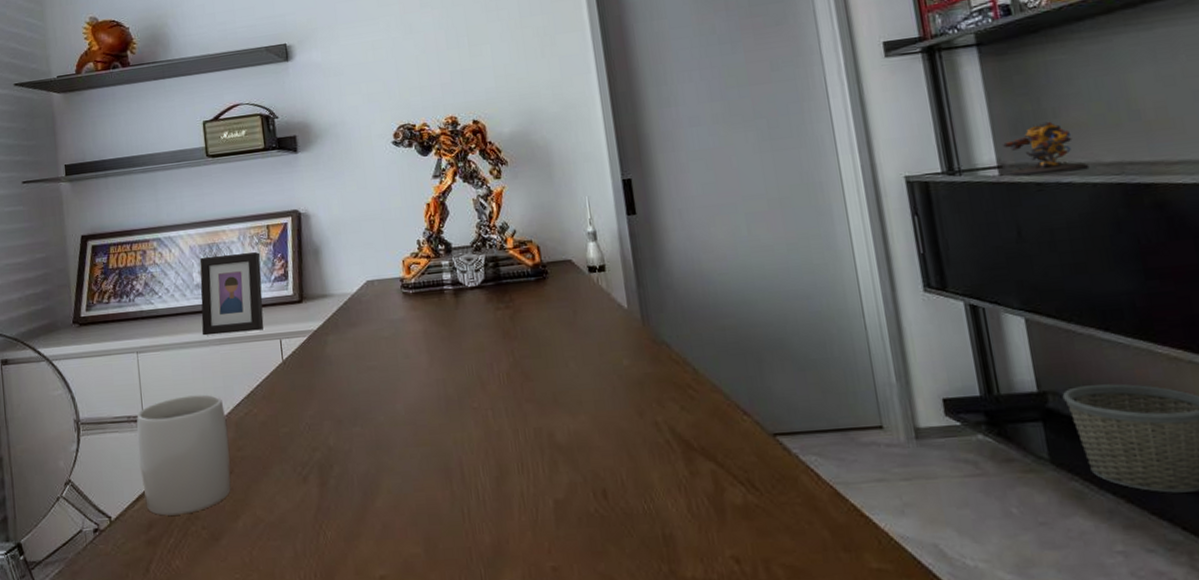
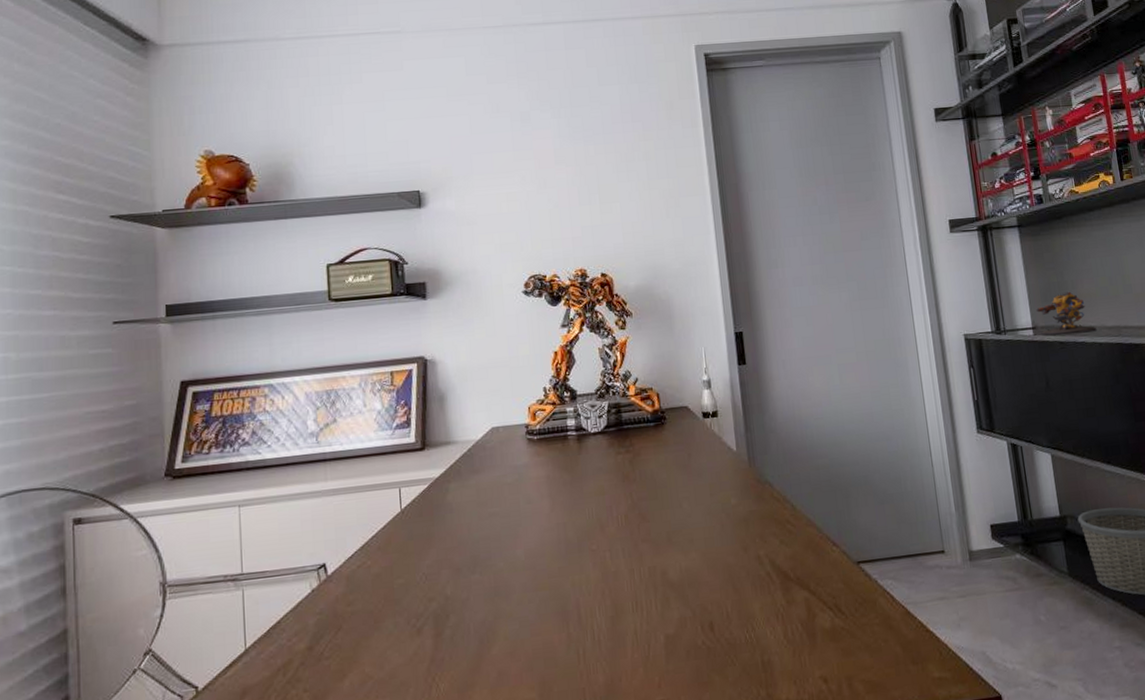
mug: present [136,394,231,516] -> none [233,547,339,681]
picture frame: present [199,252,264,336] -> none [314,398,383,486]

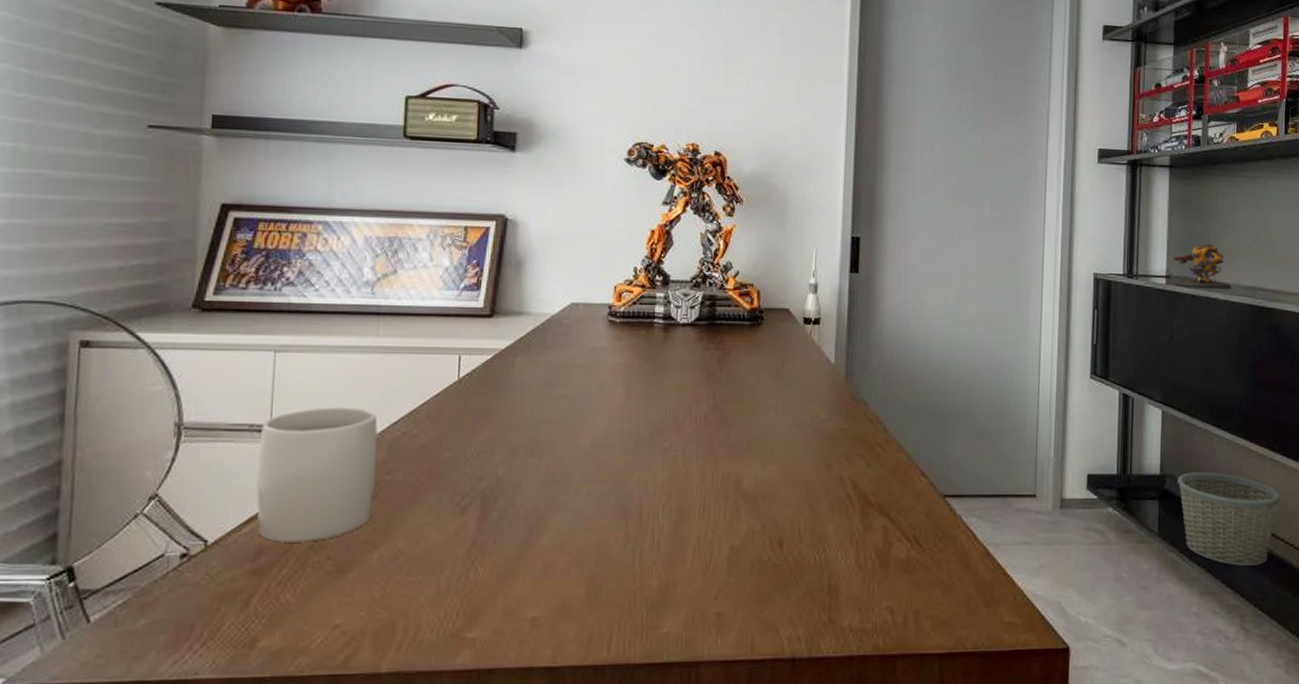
mug: none [233,547,339,681] -> present [255,407,379,543]

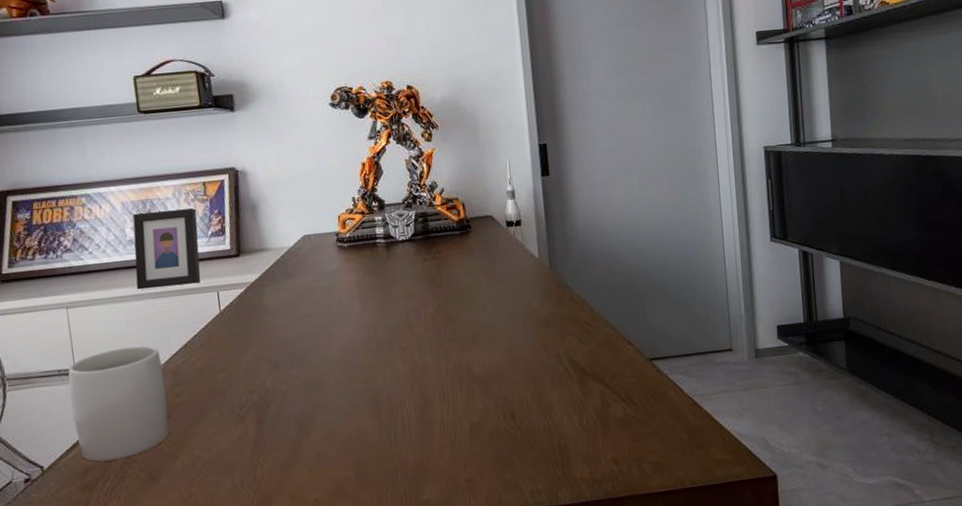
picture frame: none [363,251,452,342] -> present [132,208,201,290]
robot figurine: present [1174,243,1232,289] -> none [837,104,895,148]
basket: present [1177,472,1281,567] -> none [860,310,958,389]

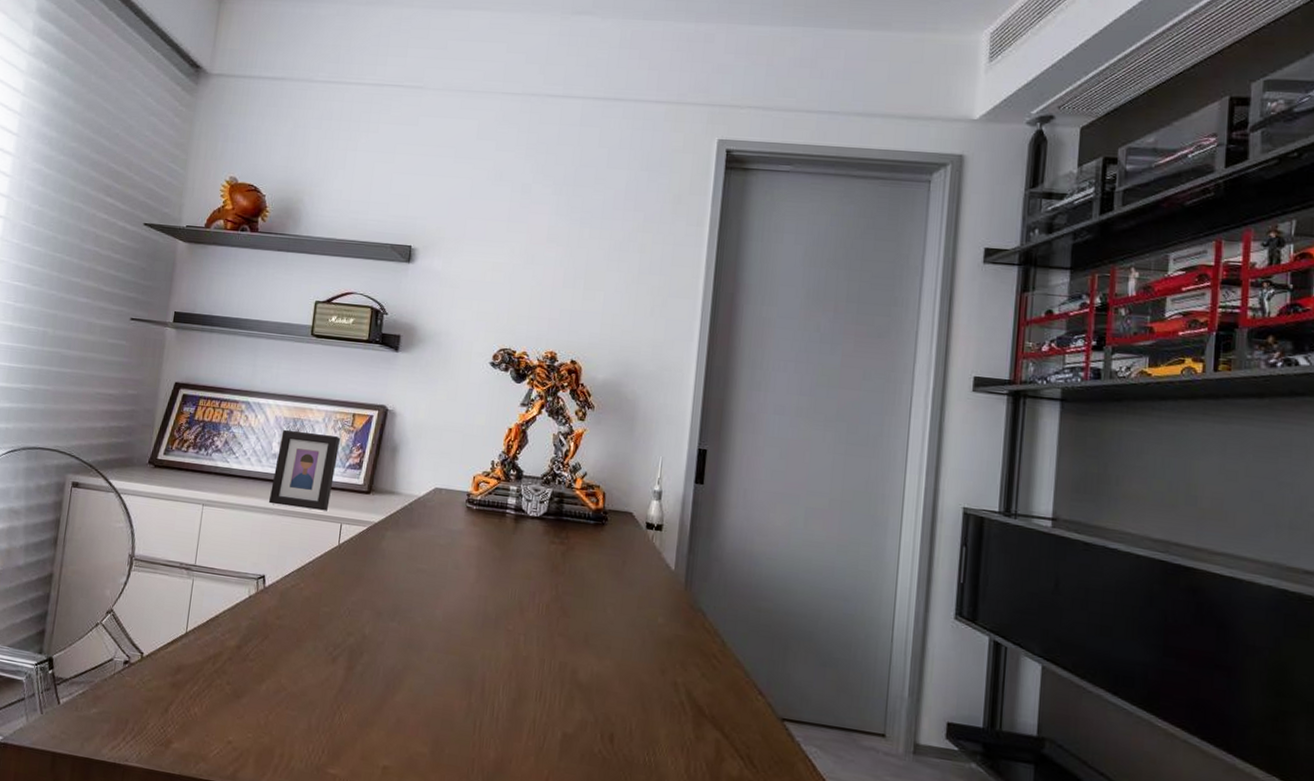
mug: present [68,345,169,462] -> none [179,555,274,667]

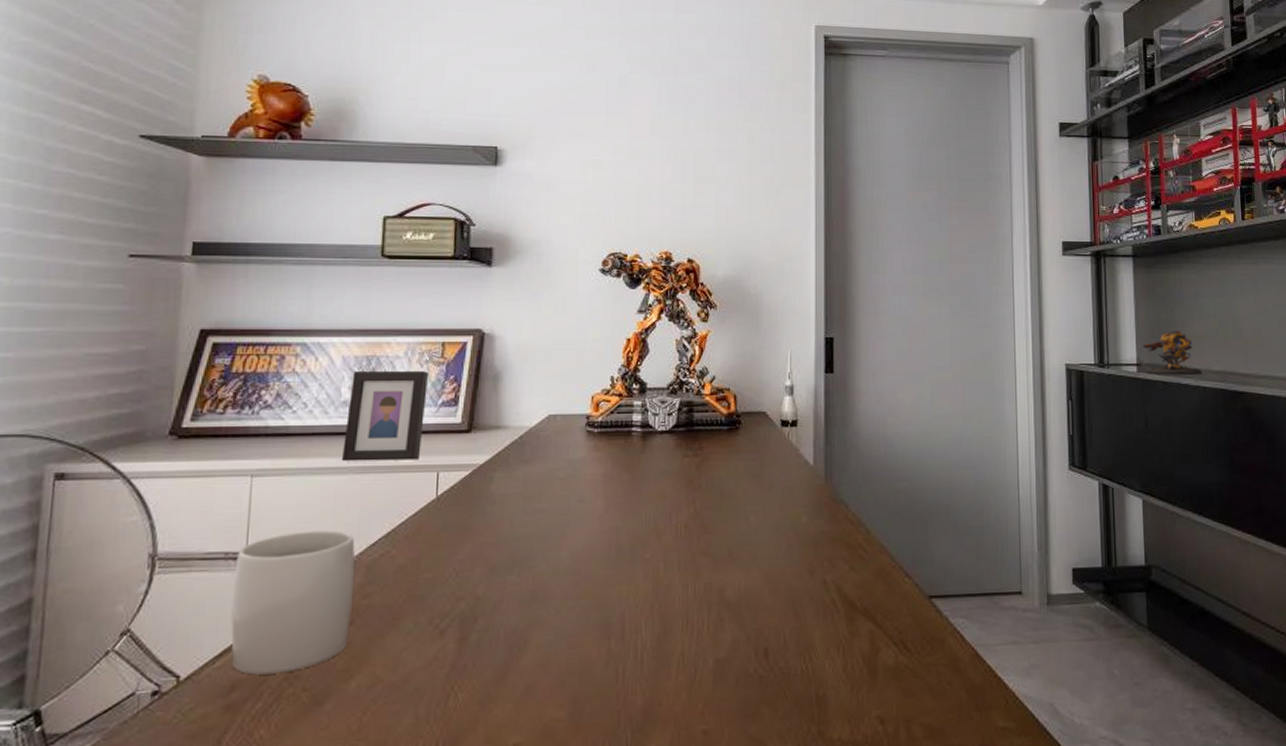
mug: none [179,555,274,667] -> present [230,530,356,675]
robot figurine: none [1062,486,1137,541] -> present [1143,330,1202,375]

